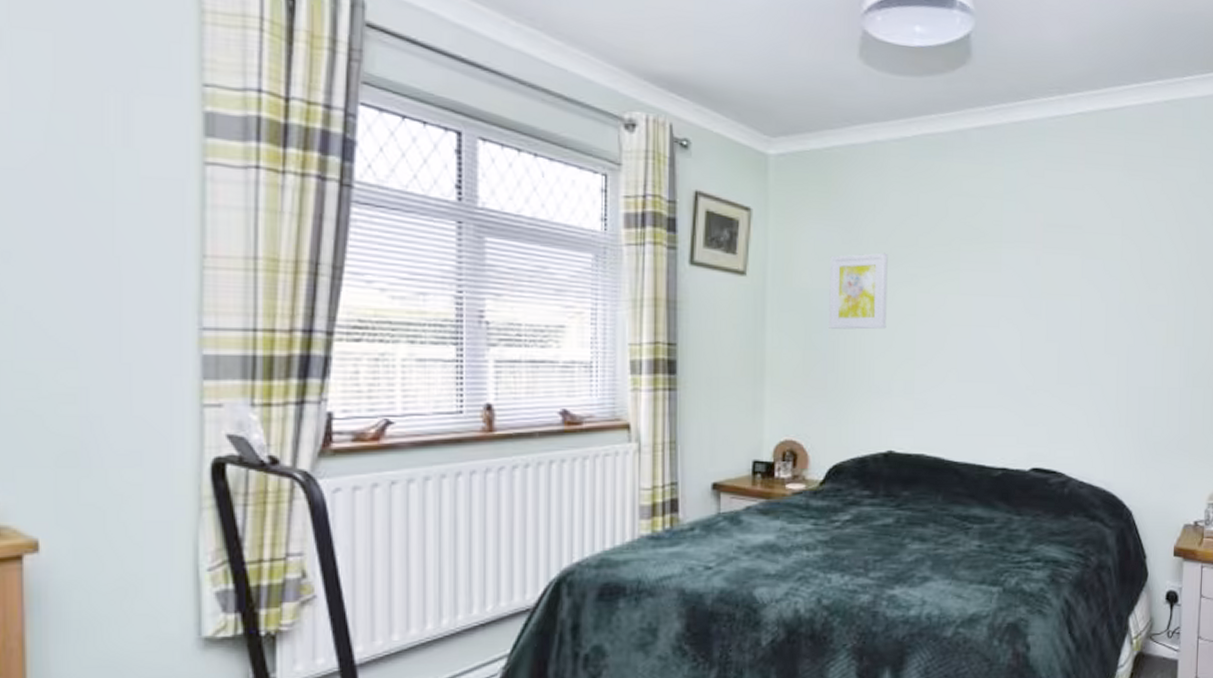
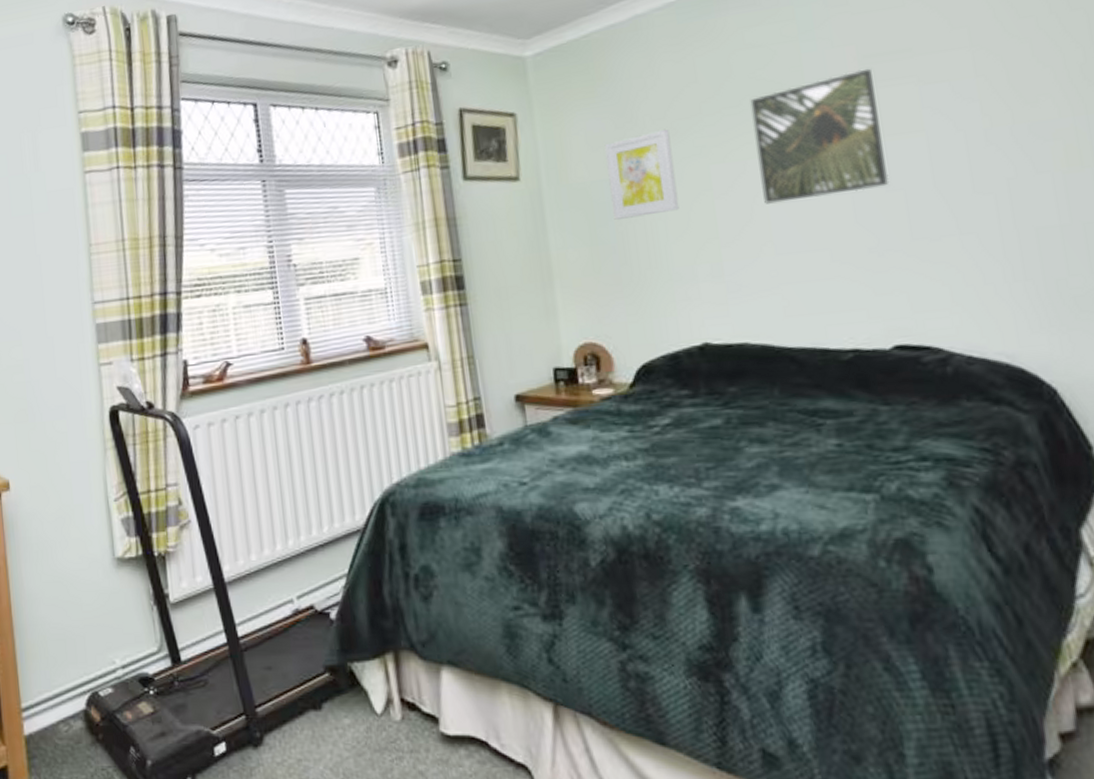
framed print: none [955,235,1052,337] -> present [750,68,890,204]

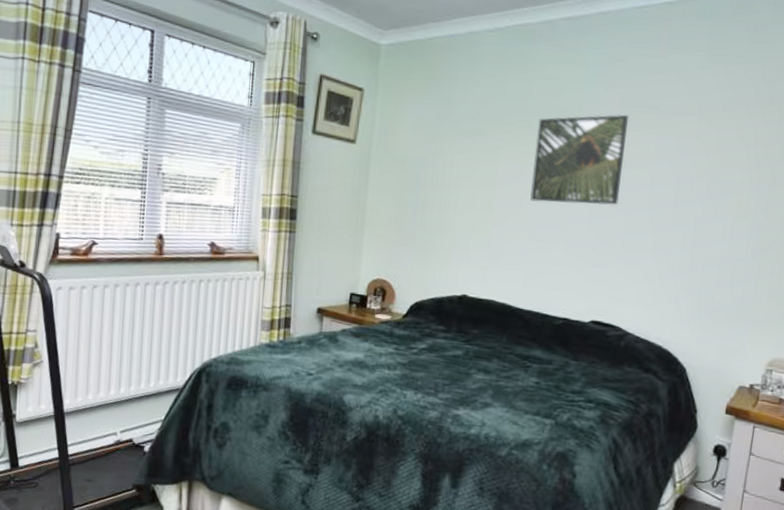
wall art: present [604,129,680,220] -> none [420,127,476,192]

